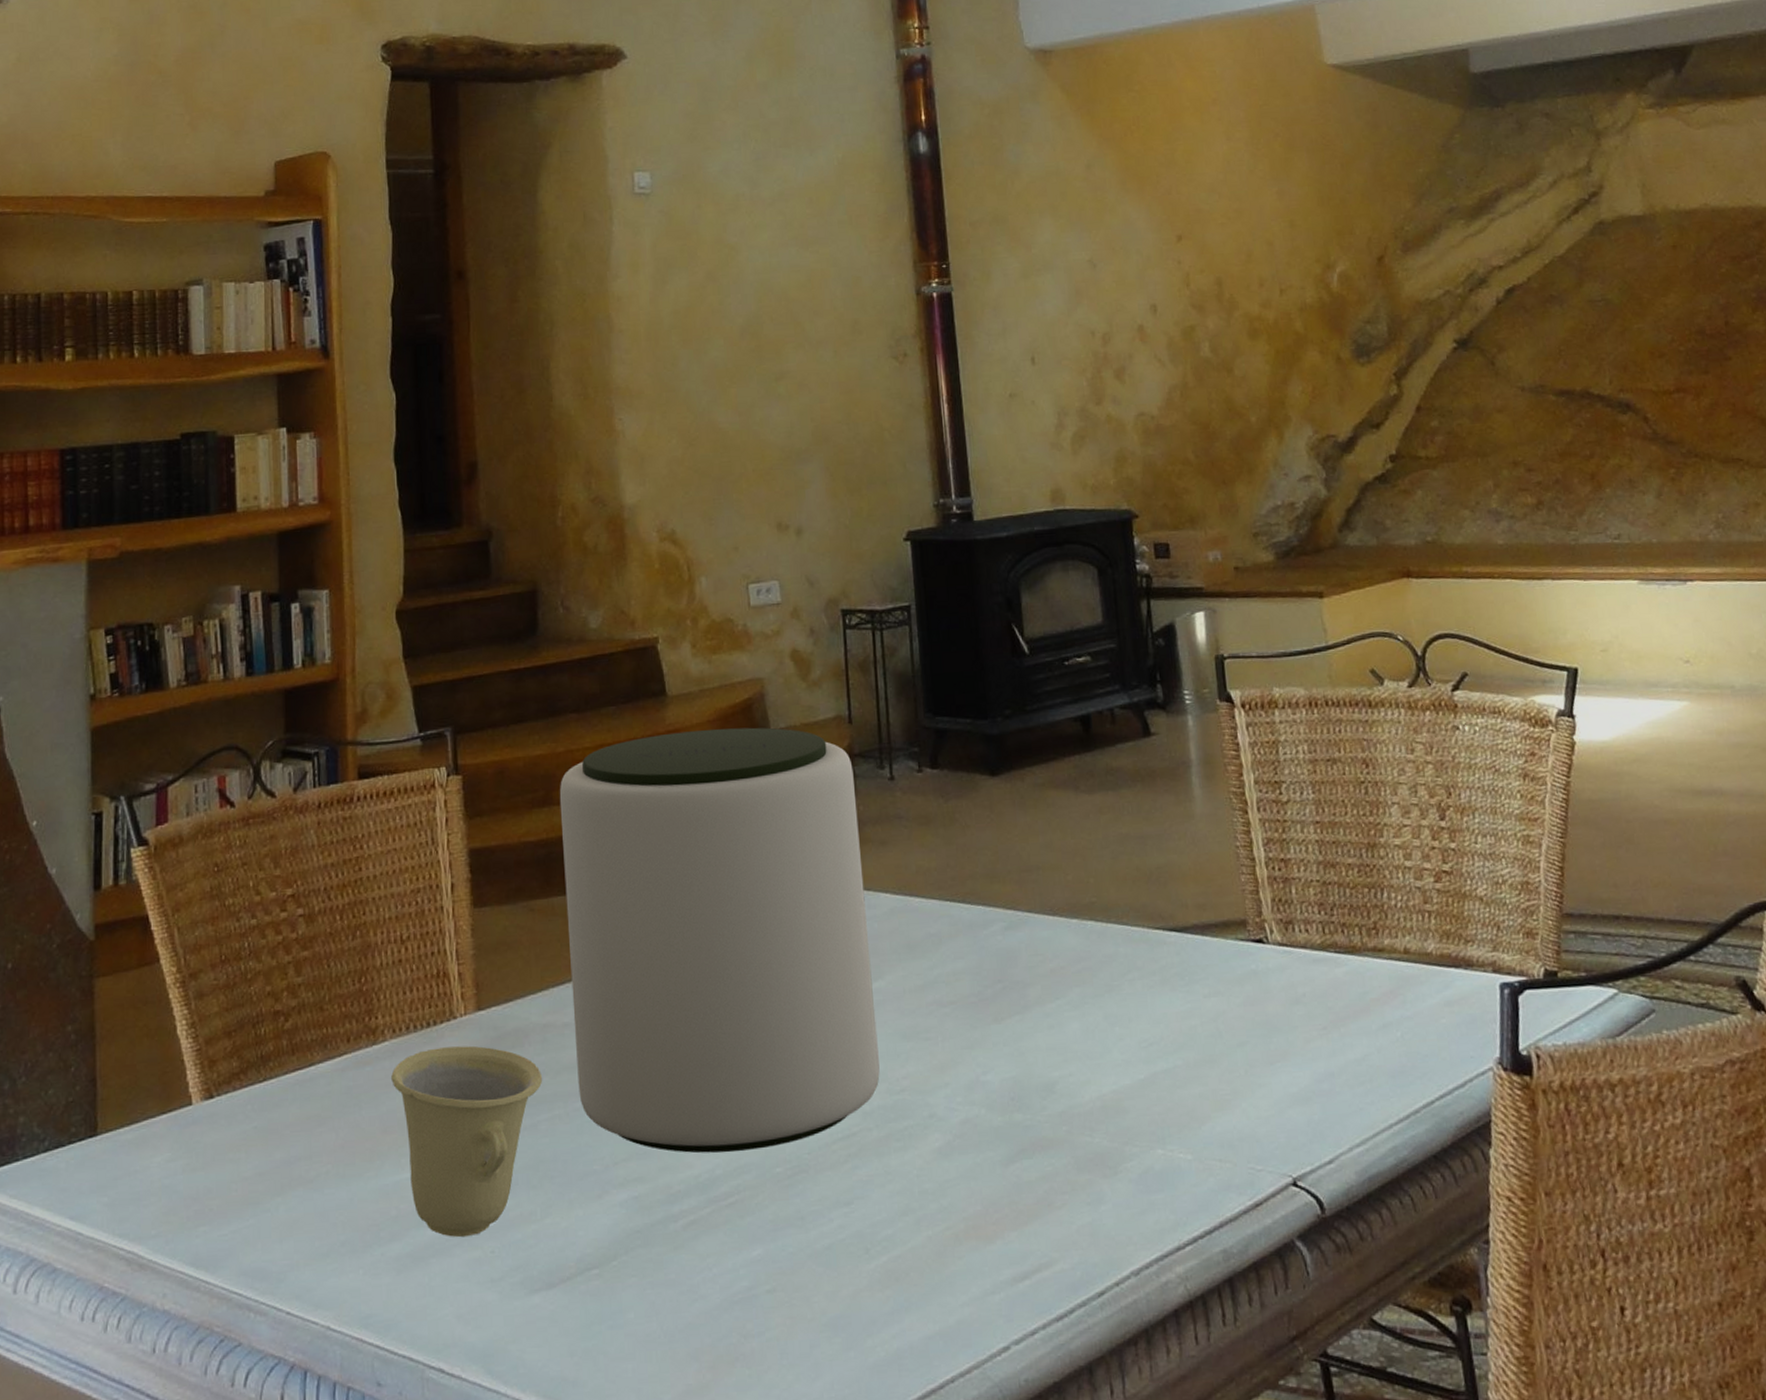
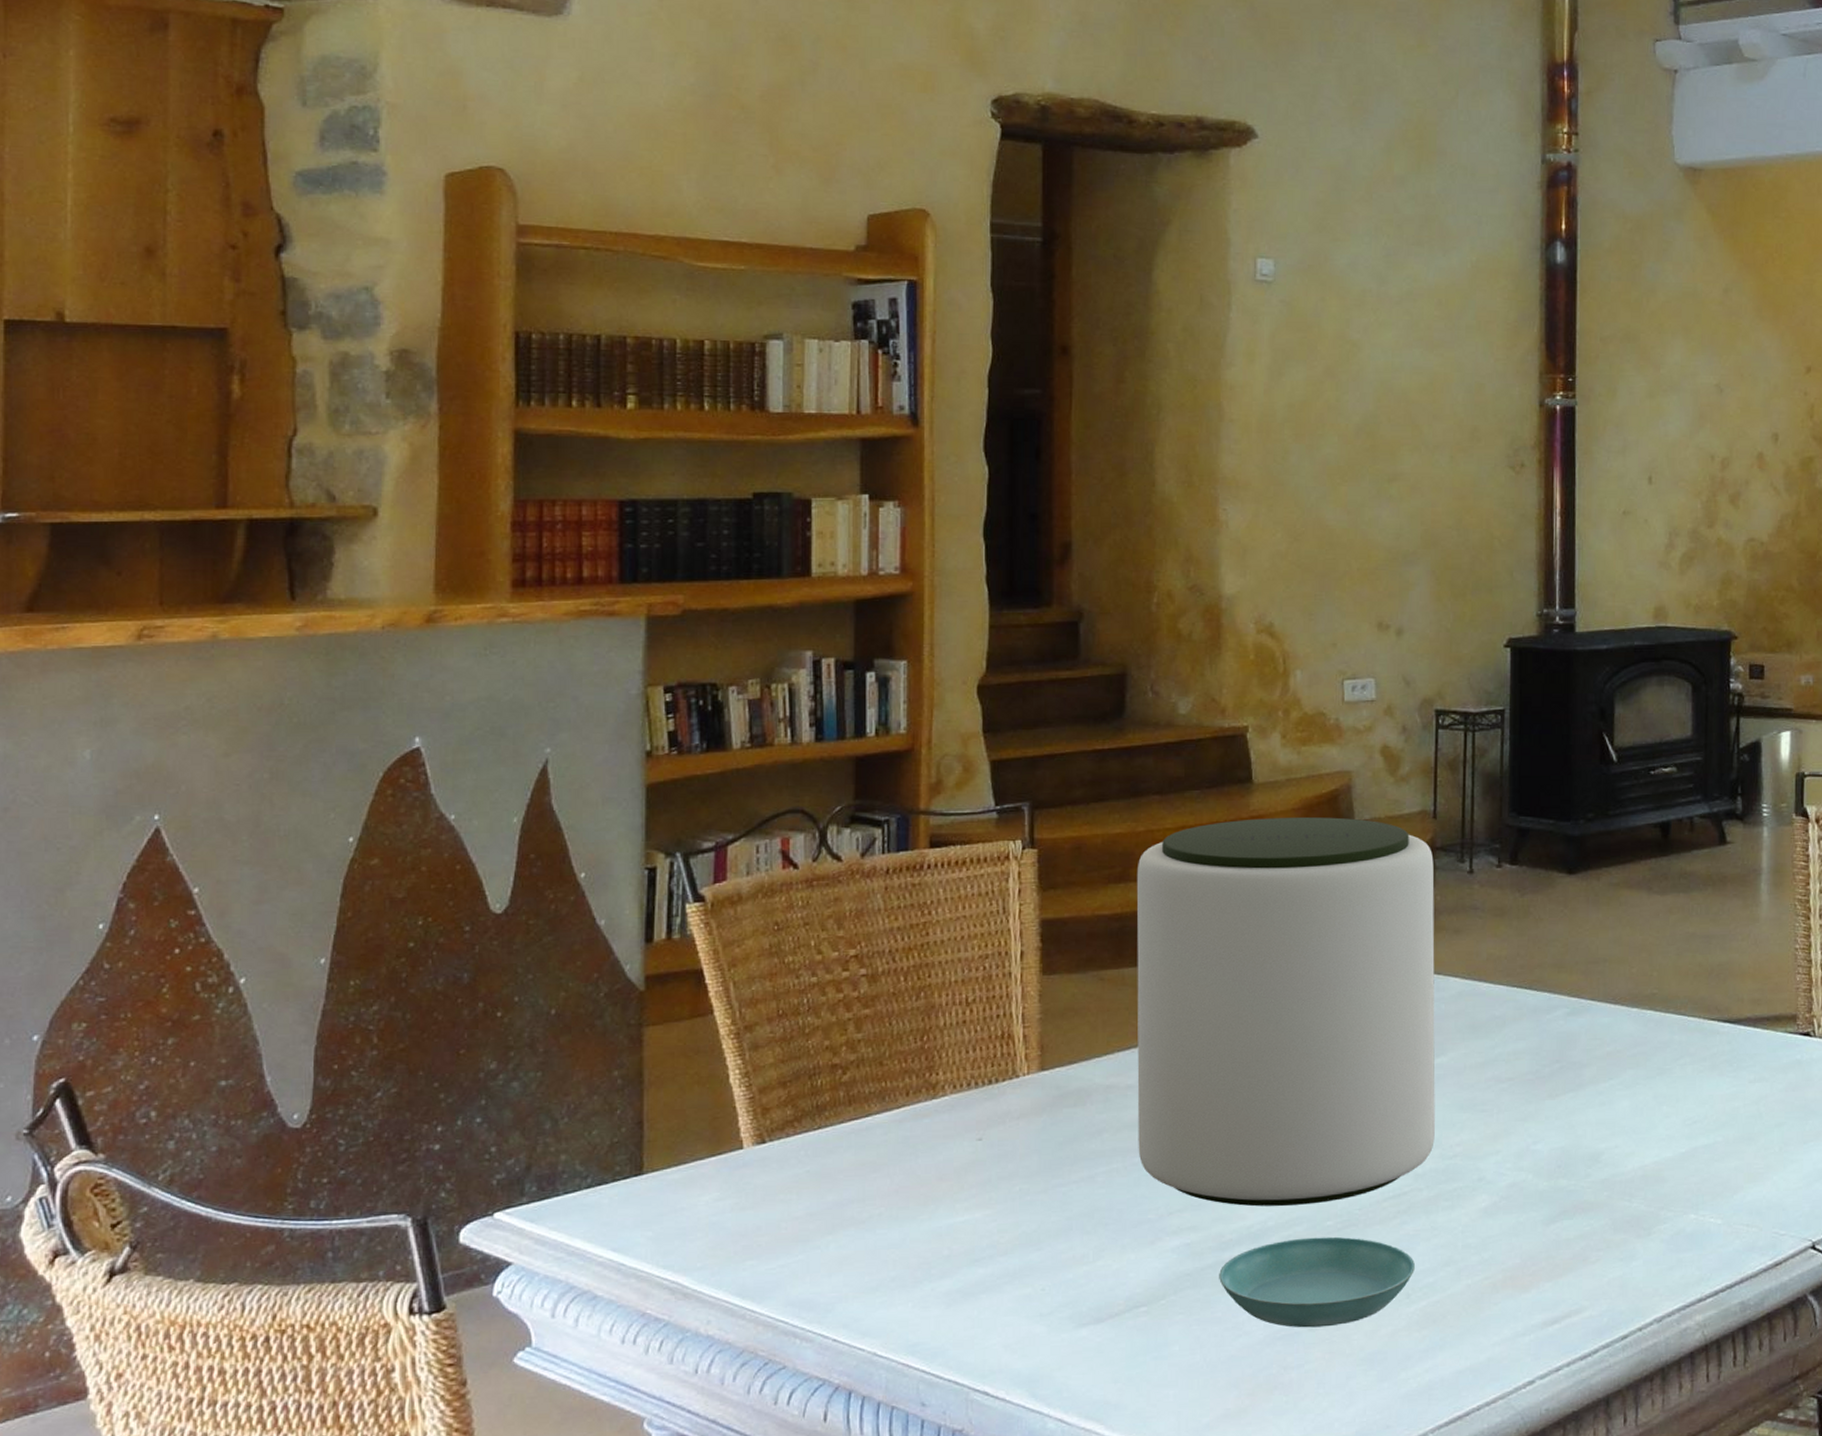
cup: present [391,1045,543,1238] -> none [950,1103,1103,1276]
saucer: none [670,1185,872,1290] -> present [1219,1236,1415,1328]

